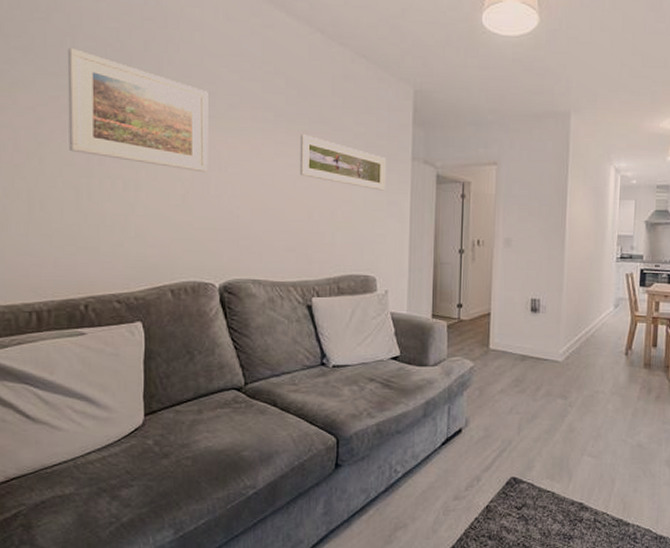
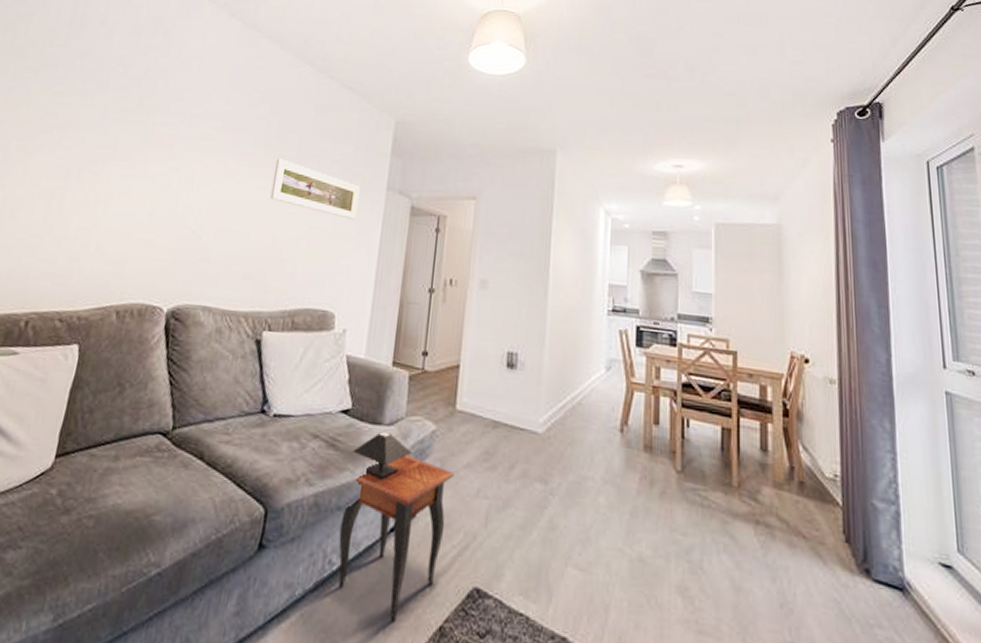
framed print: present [67,47,209,173] -> none [53,70,195,191]
side table: none [401,370,491,507] -> present [338,430,454,622]

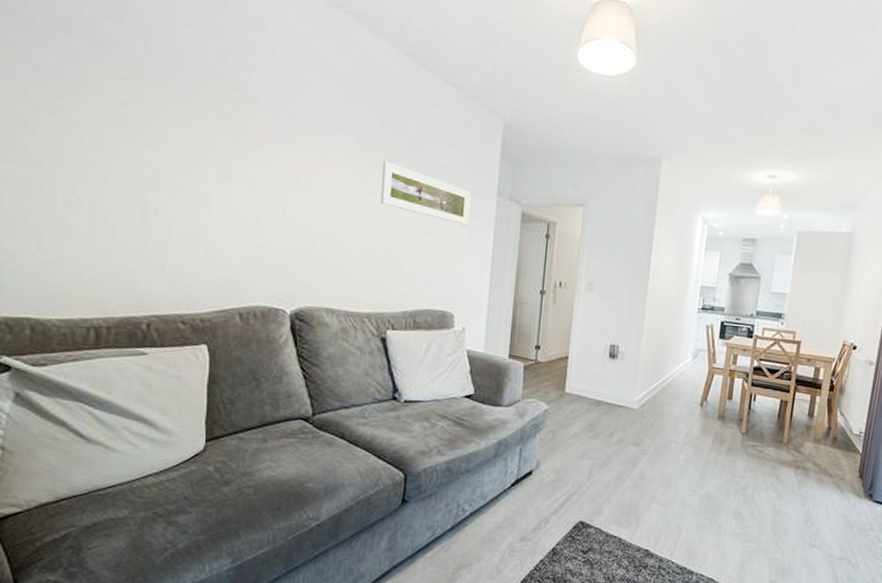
side table: present [338,430,454,622] -> none [469,411,564,548]

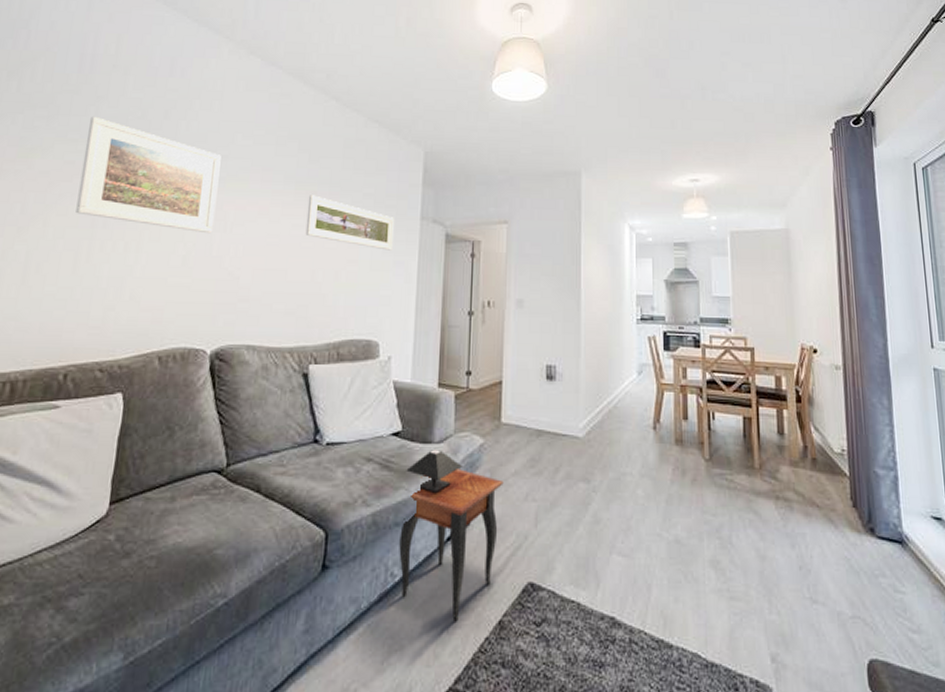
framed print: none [137,51,288,195] -> present [76,116,221,234]
side table: none [469,411,564,548] -> present [399,448,504,622]

